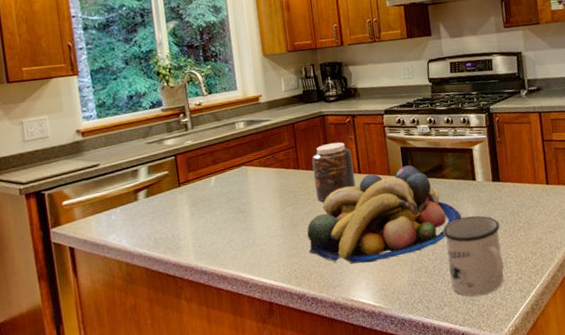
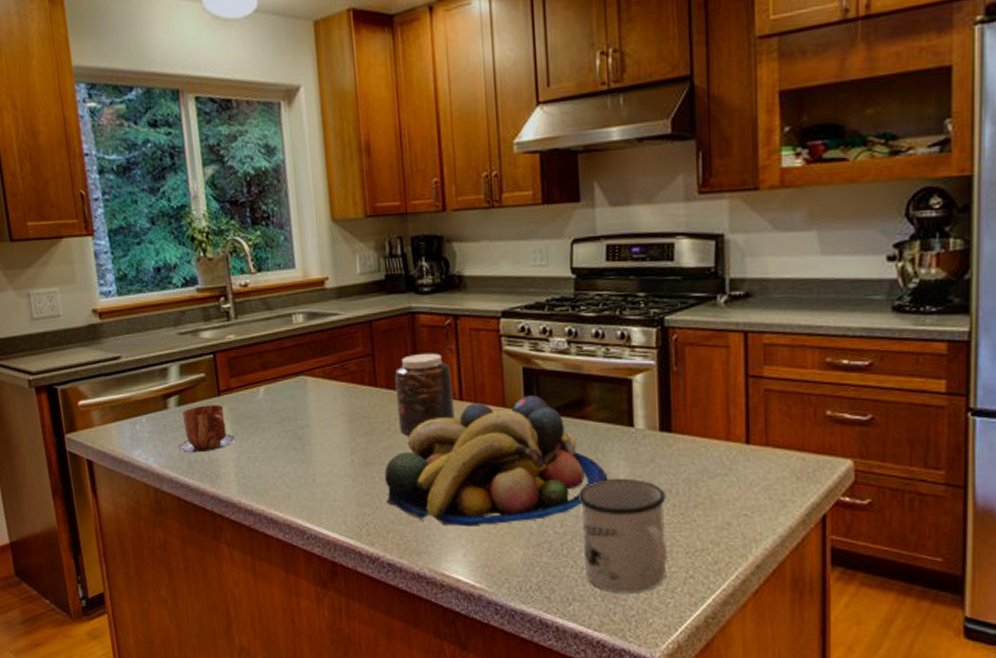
mug: none [146,193,193,233] -> present [177,405,236,453]

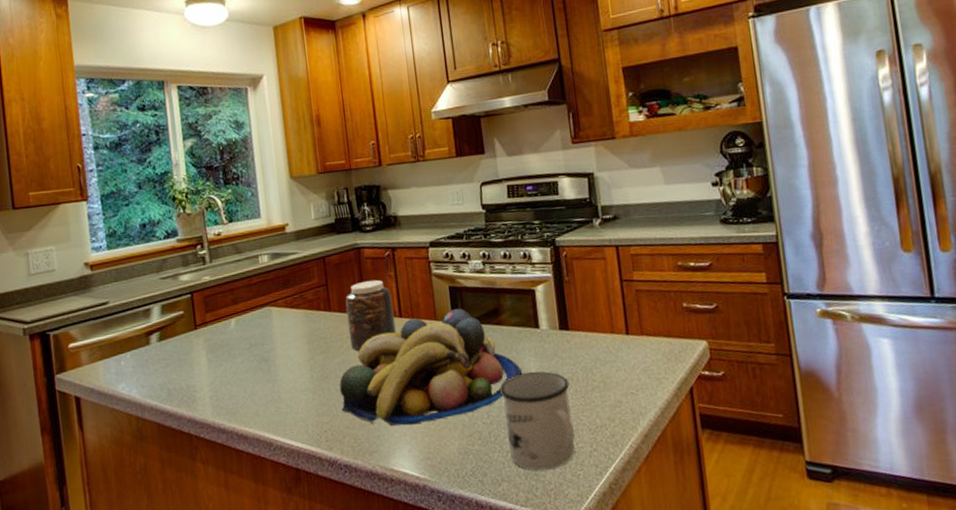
mug: present [177,405,236,453] -> none [158,337,211,383]

